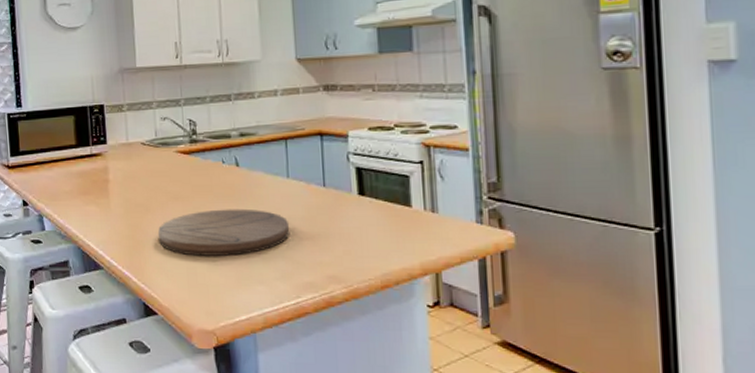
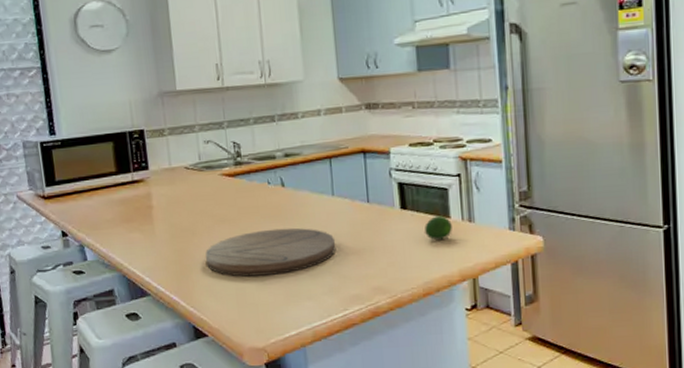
fruit: none [383,204,414,231] -> present [424,215,452,241]

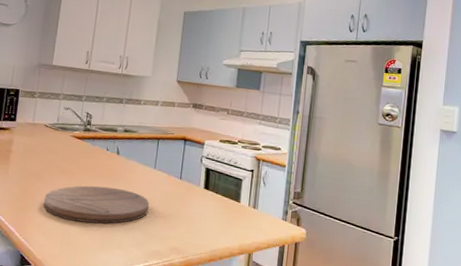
fruit: present [424,215,452,241] -> none [218,199,241,219]

